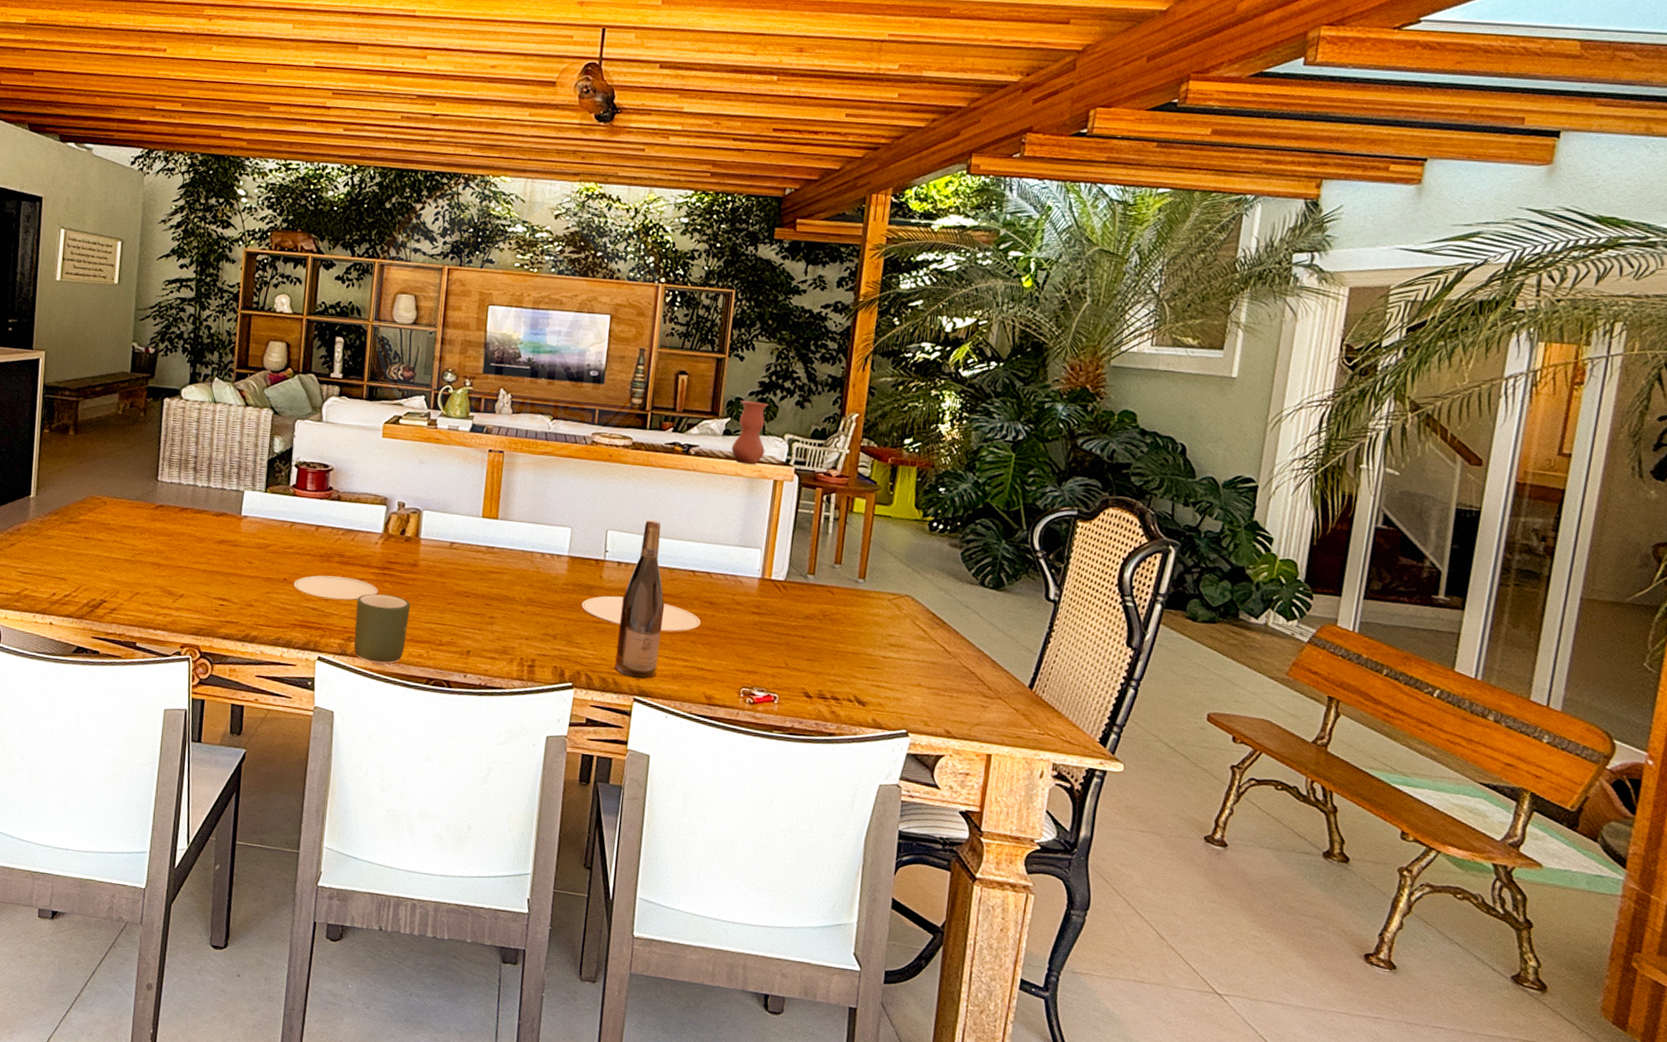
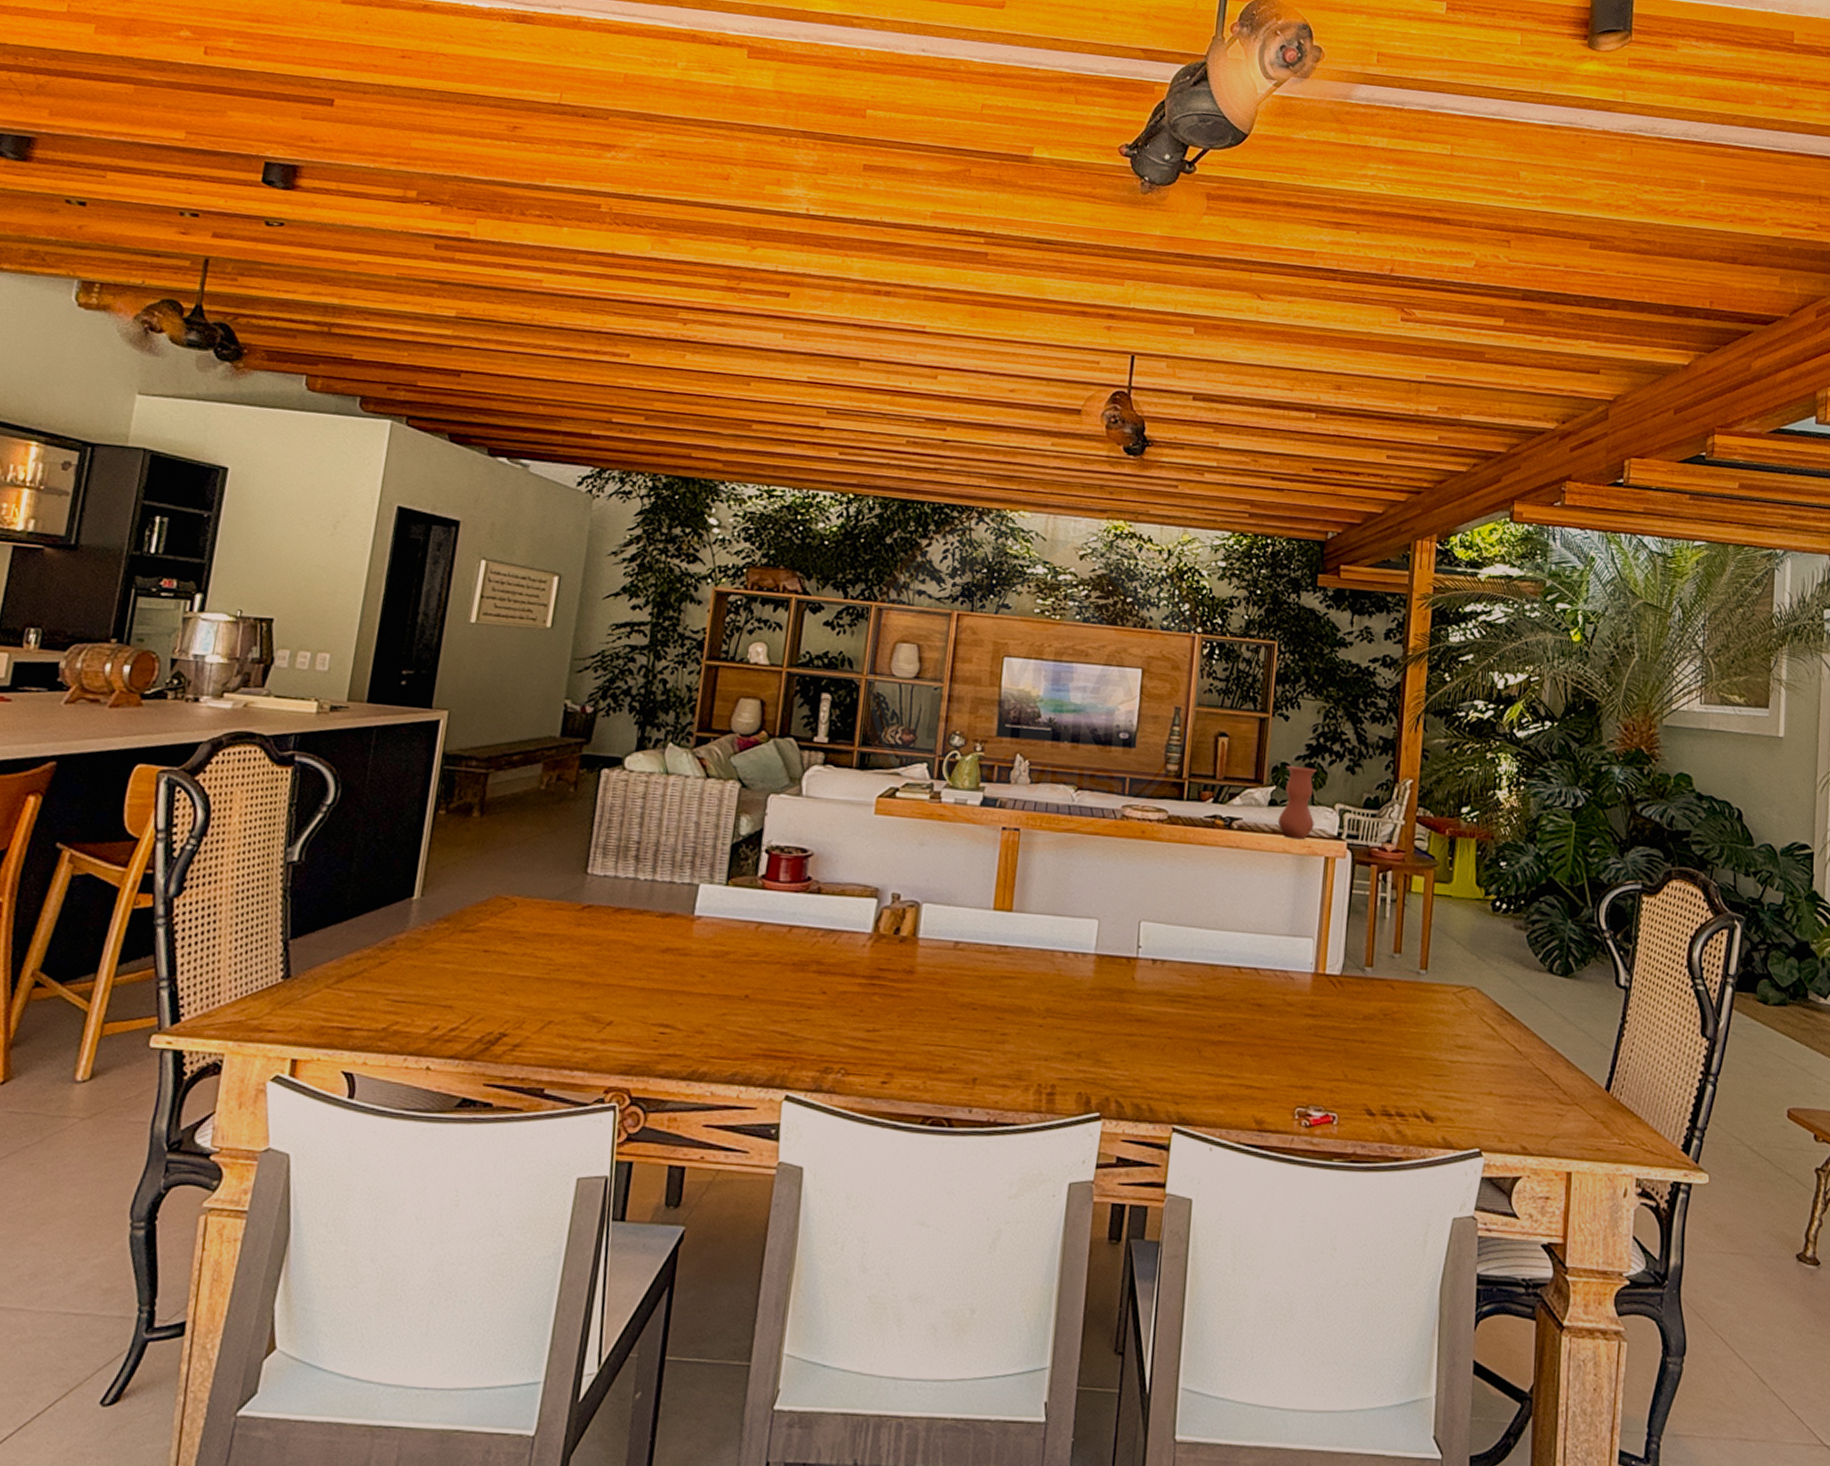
plate: present [293,575,378,602] -> none [757,989,865,1022]
mug: present [354,593,410,665] -> none [832,1010,904,1101]
plate: present [581,596,701,633] -> none [1110,1001,1248,1044]
wine bottle: present [614,520,665,679] -> none [1149,908,1207,1103]

